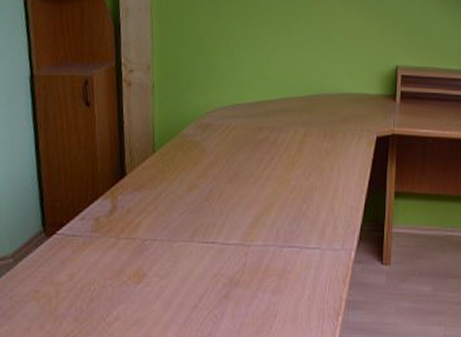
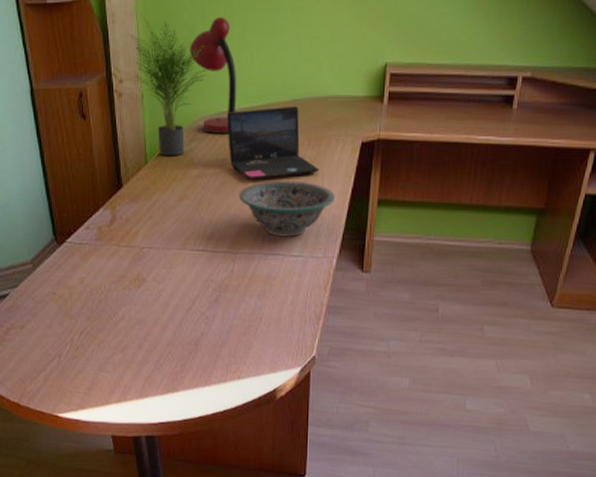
potted plant: none [142,13,225,146] -> present [129,17,210,157]
desk lamp: none [205,18,252,125] -> present [190,17,237,134]
laptop: none [241,101,336,170] -> present [227,107,320,180]
decorative bowl: none [252,172,352,228] -> present [239,181,335,237]

